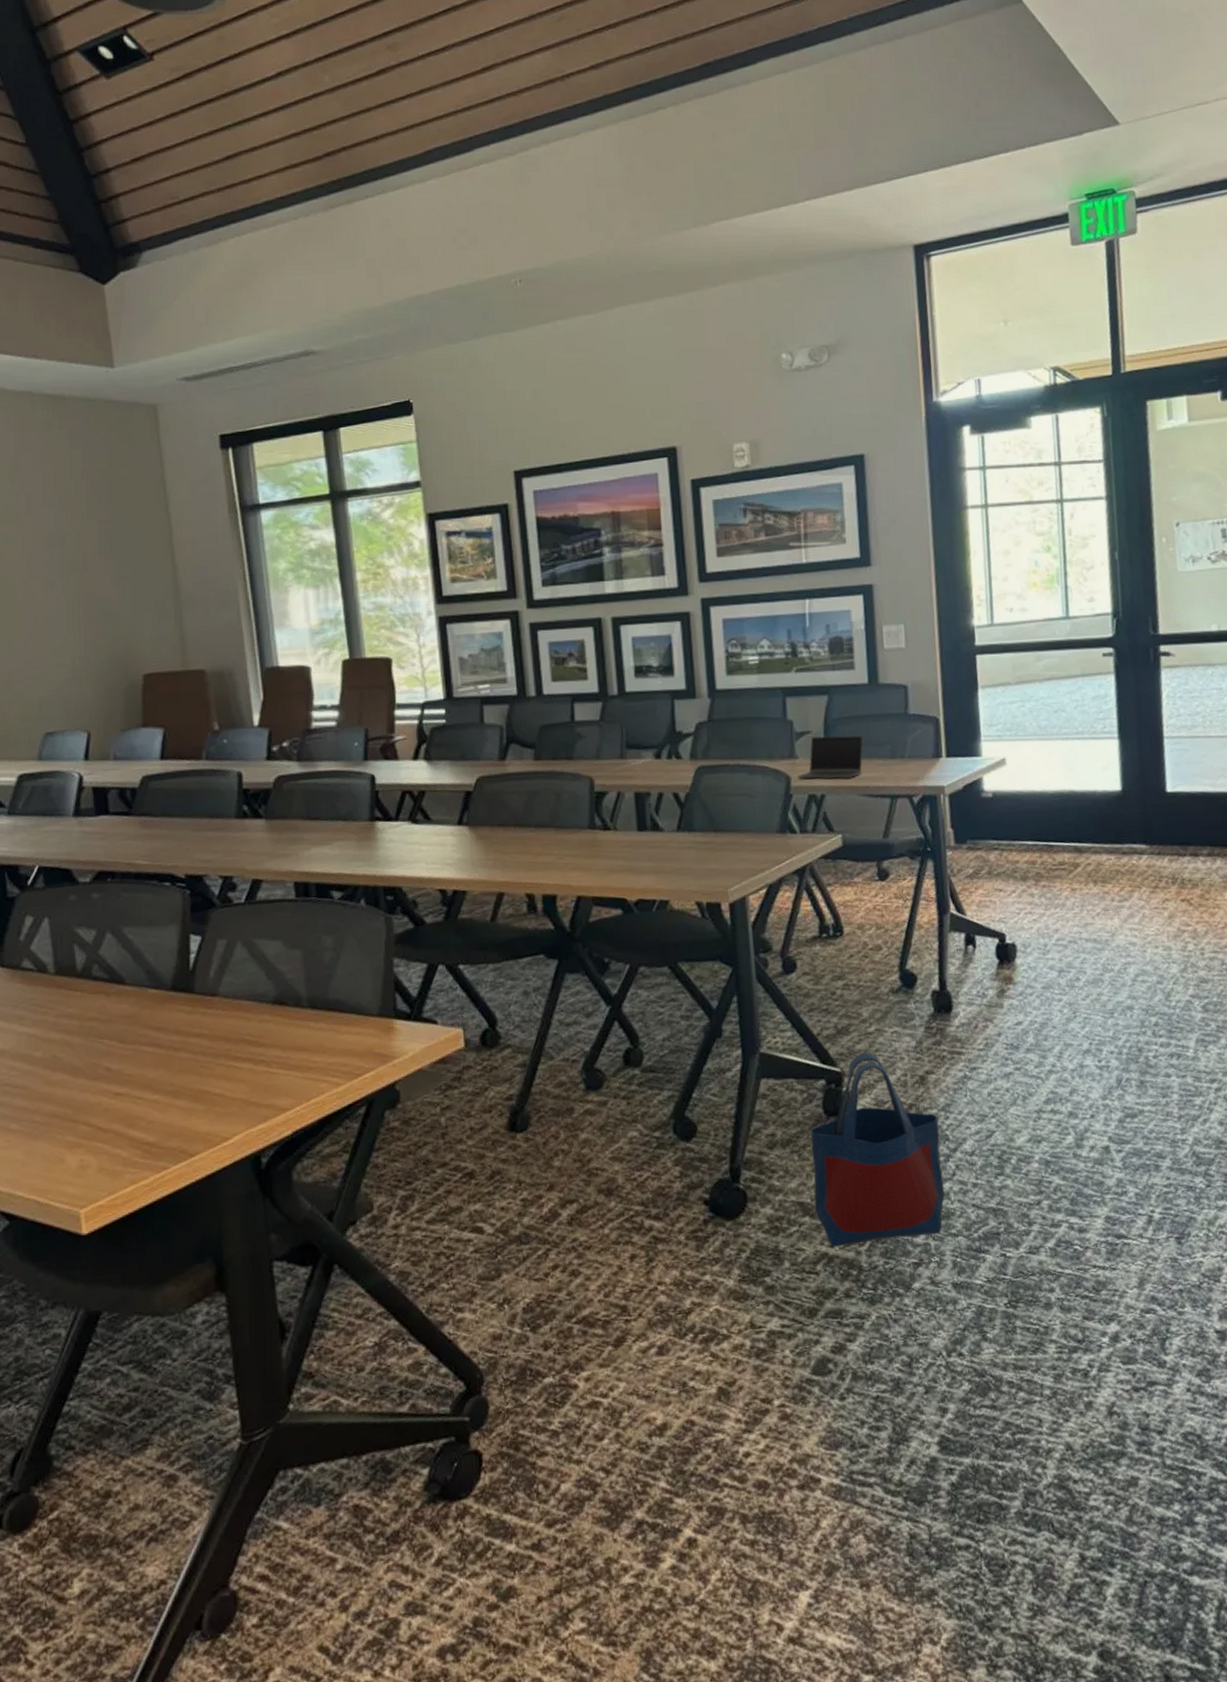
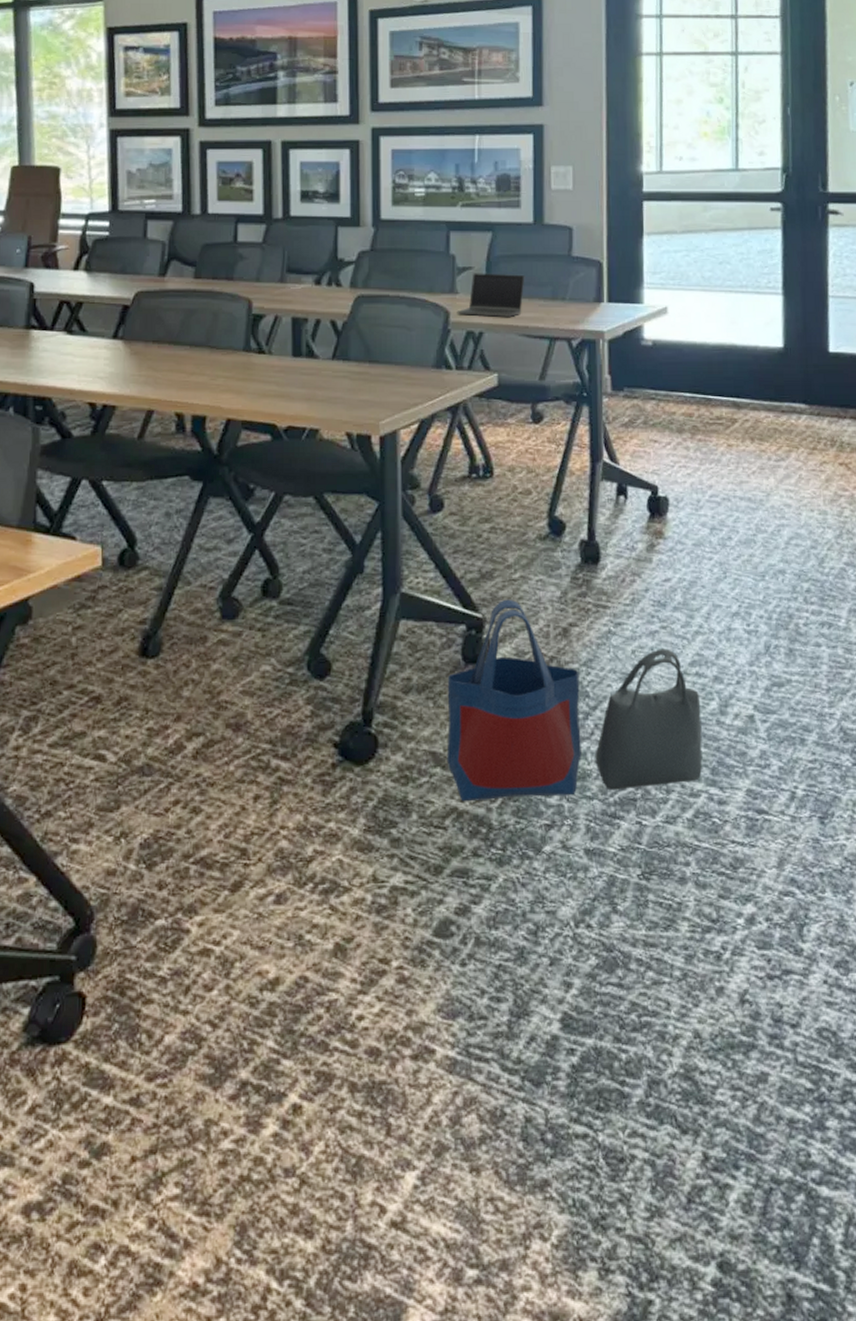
handbag: none [957,1089,1062,1227] -> present [595,649,703,791]

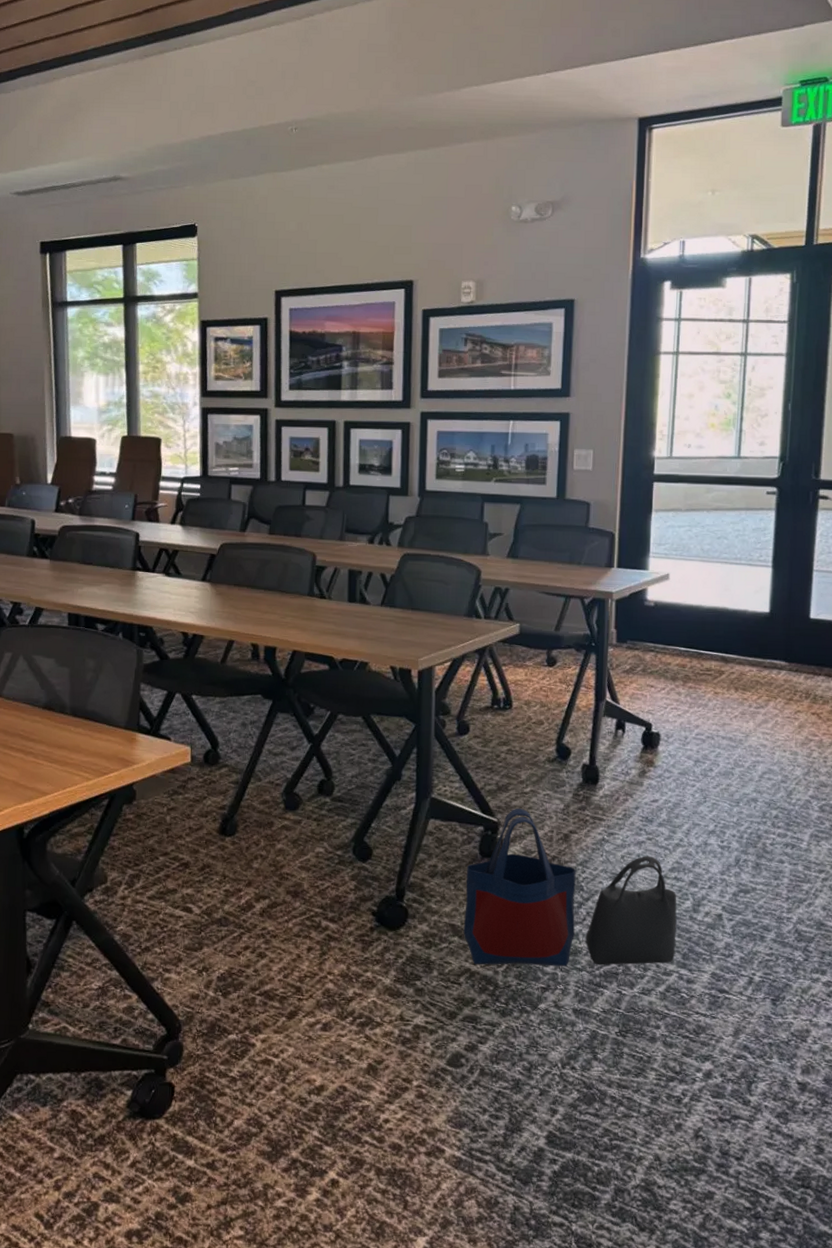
laptop computer: present [457,273,525,317] -> none [487,538,547,577]

